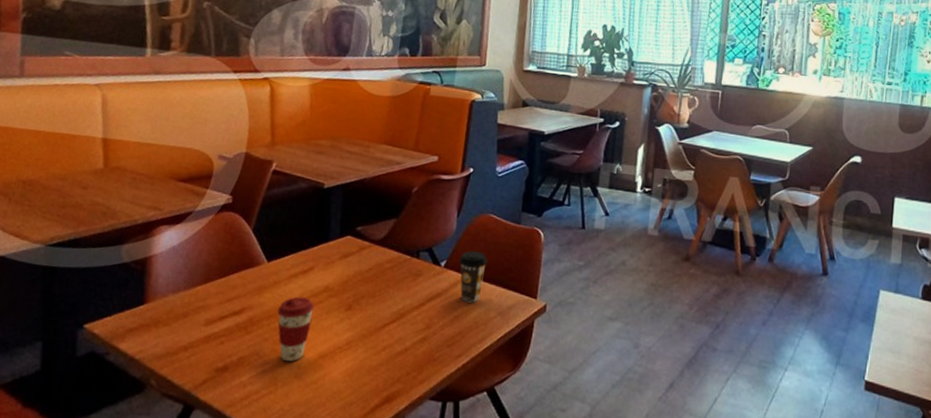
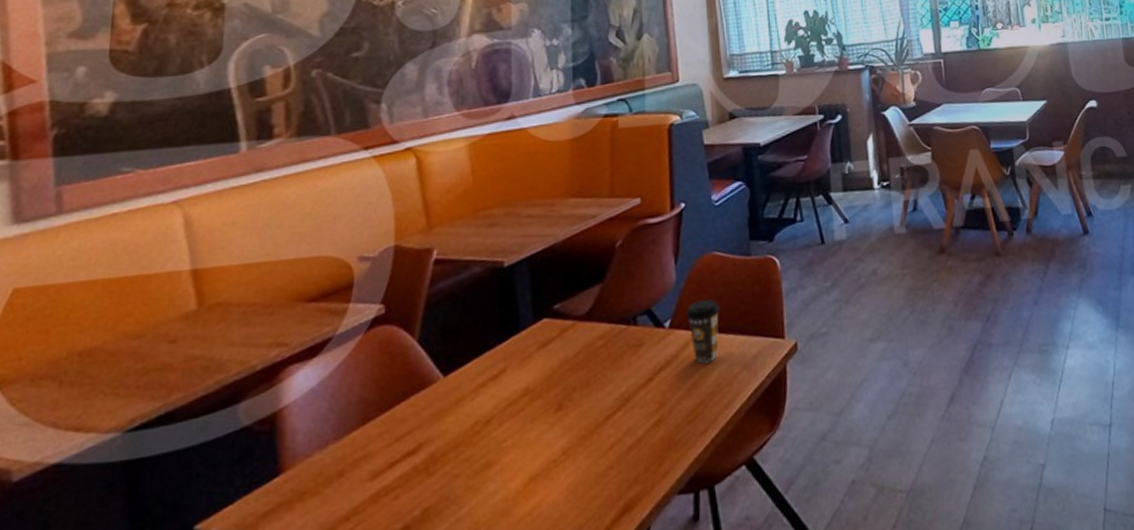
coffee cup: present [277,296,314,362] -> none [465,409,513,498]

